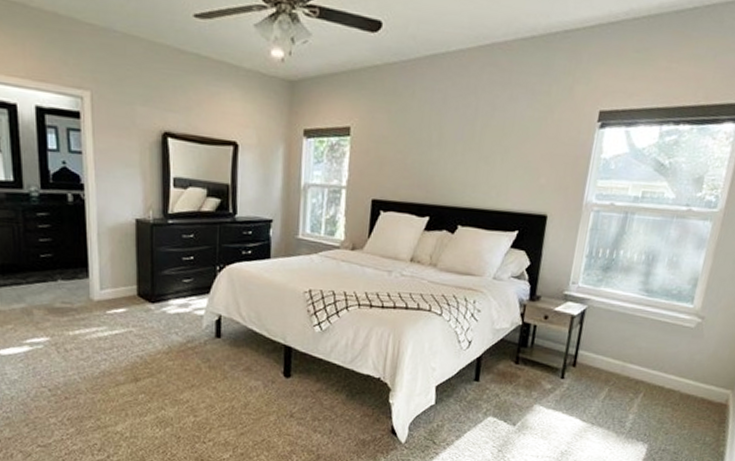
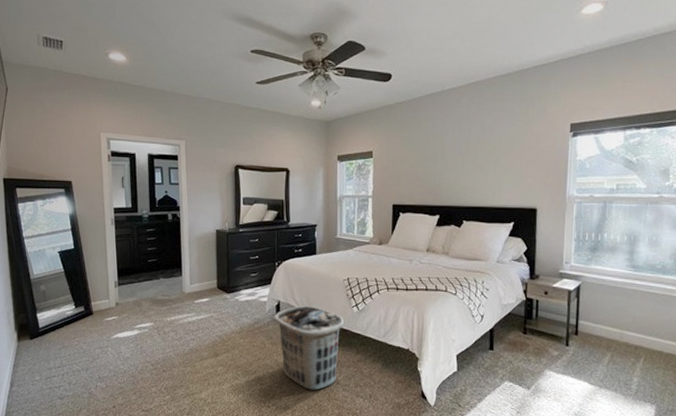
clothes hamper: none [213,322,303,424] -> present [274,305,345,390]

